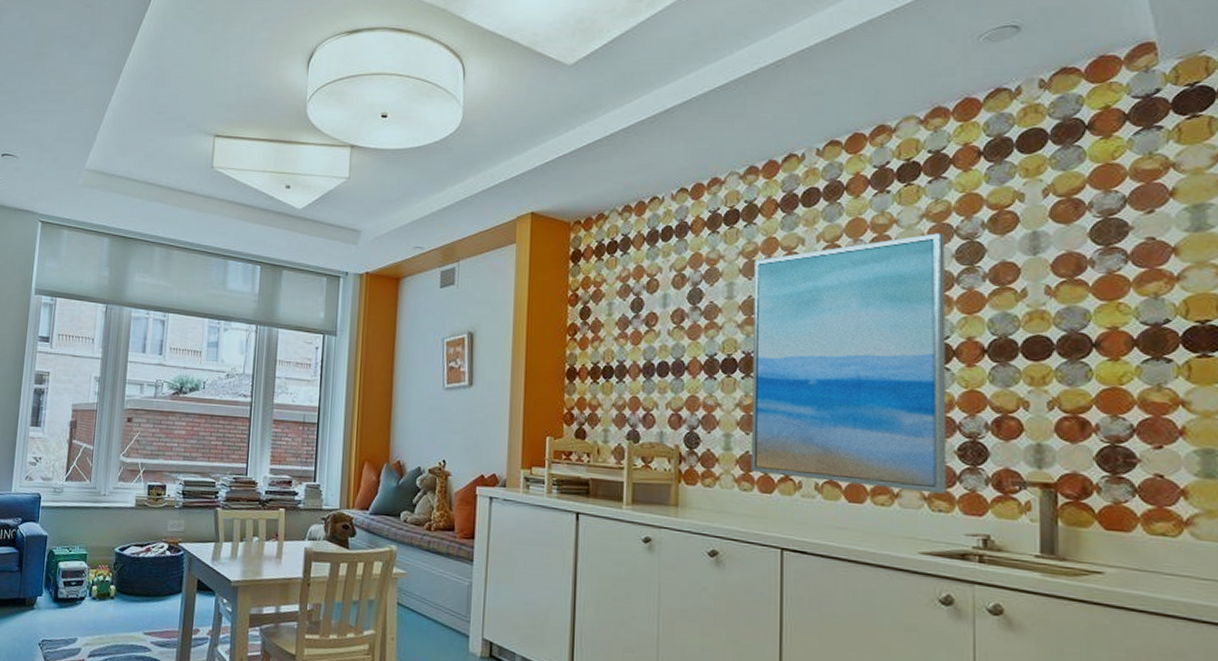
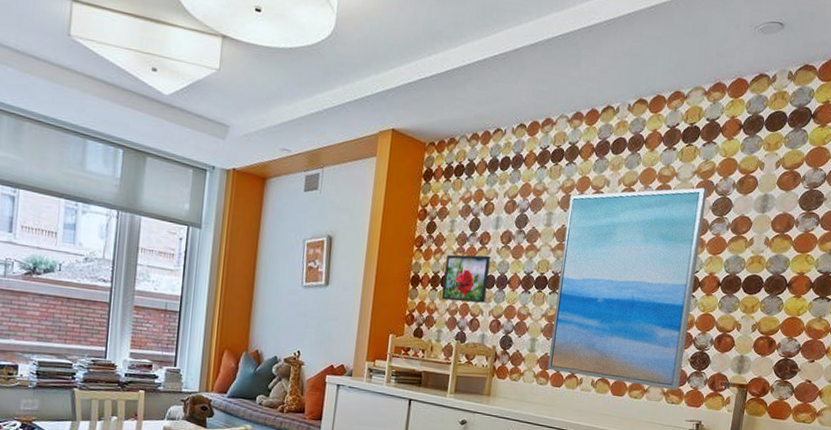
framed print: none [605,339,660,395] -> present [442,254,491,303]

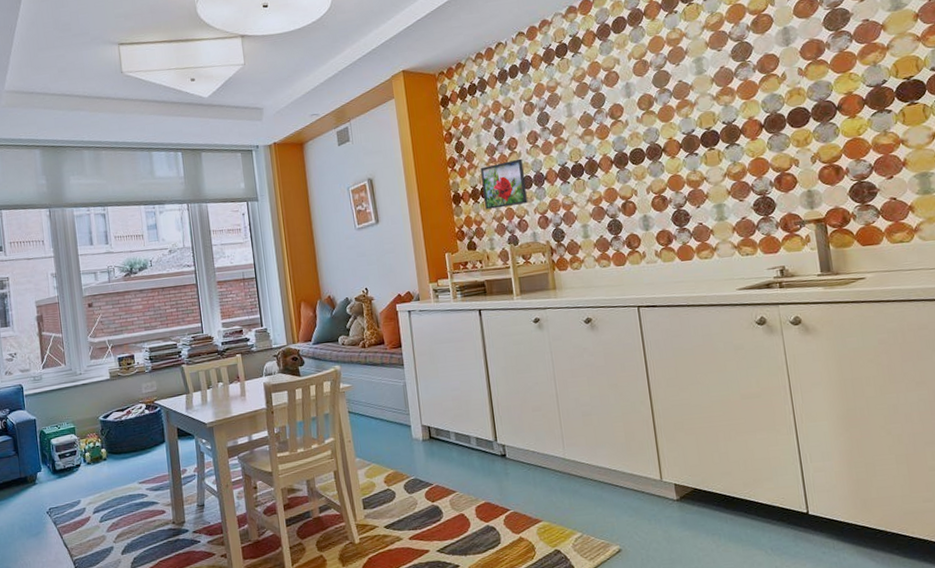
wall art: present [547,187,708,391] -> none [584,39,750,252]

